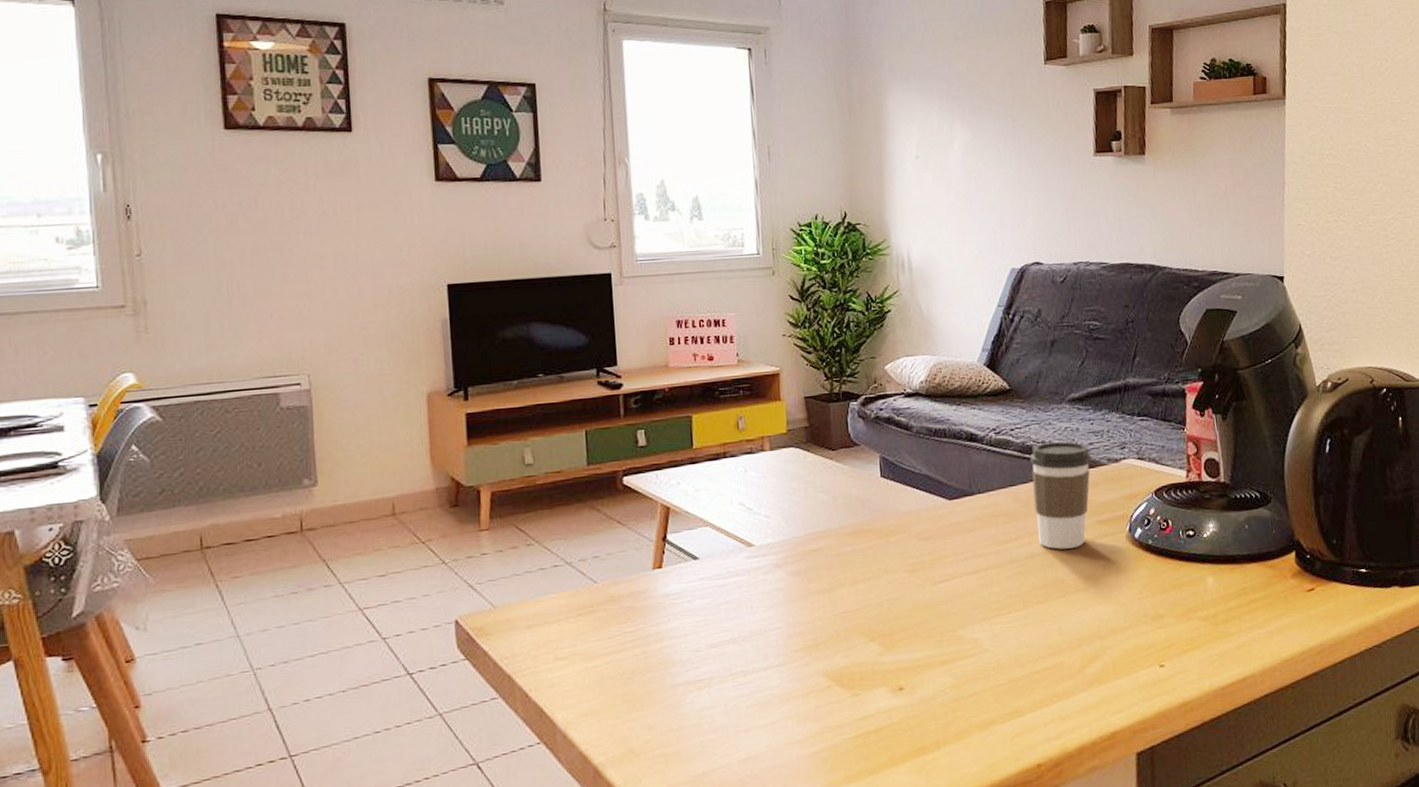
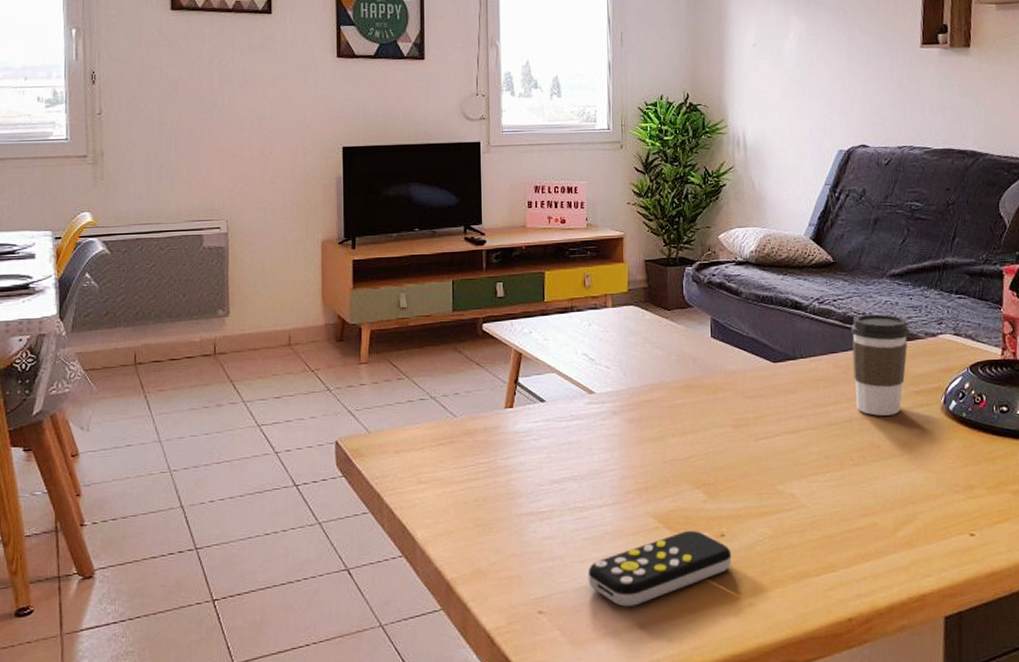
remote control: none [754,686,912,775] -> present [588,530,732,607]

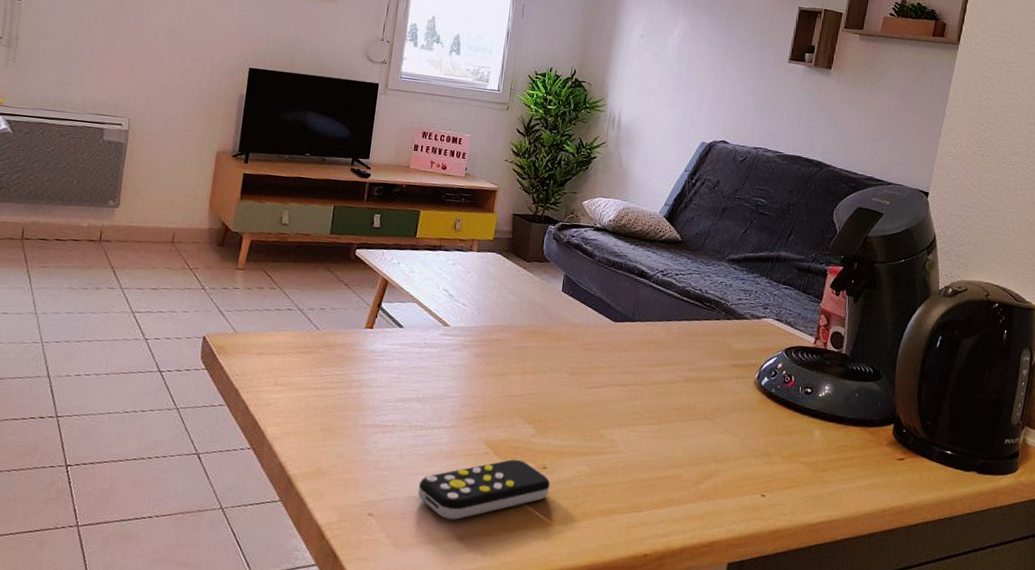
coffee cup: present [850,314,910,416] -> none [681,290,739,383]

